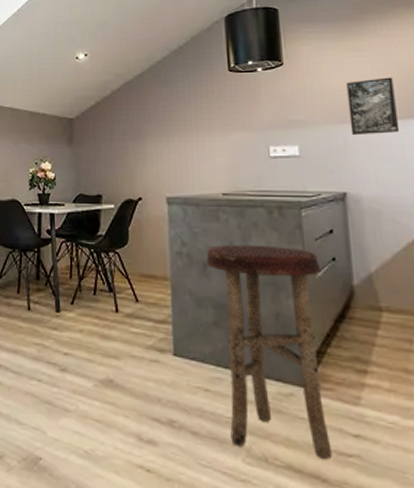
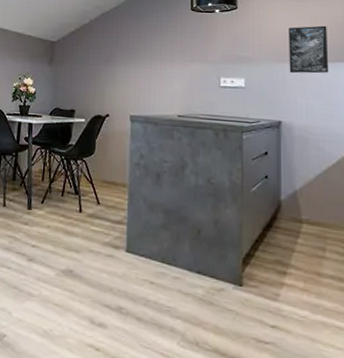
stool: present [206,244,333,461] -> none [160,159,255,346]

